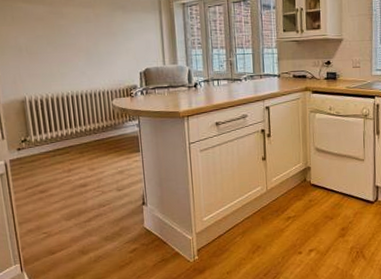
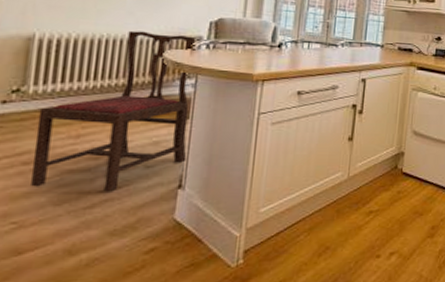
dining chair: none [41,86,144,210] -> present [31,30,195,192]

